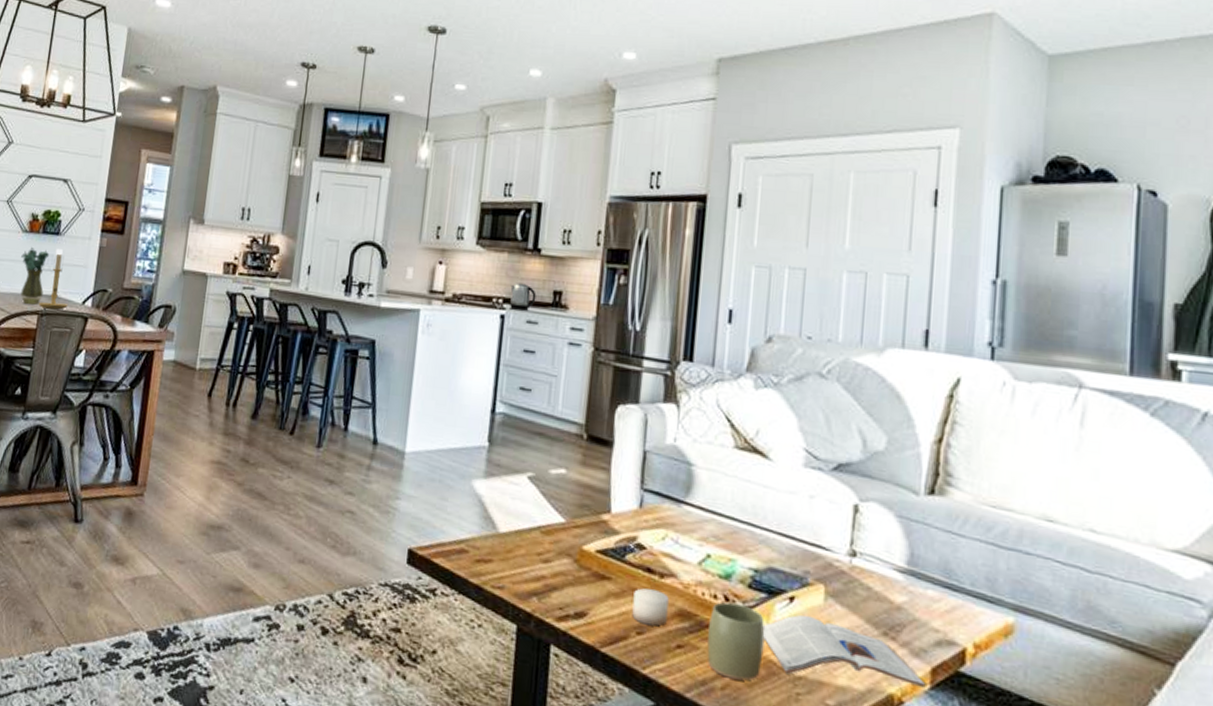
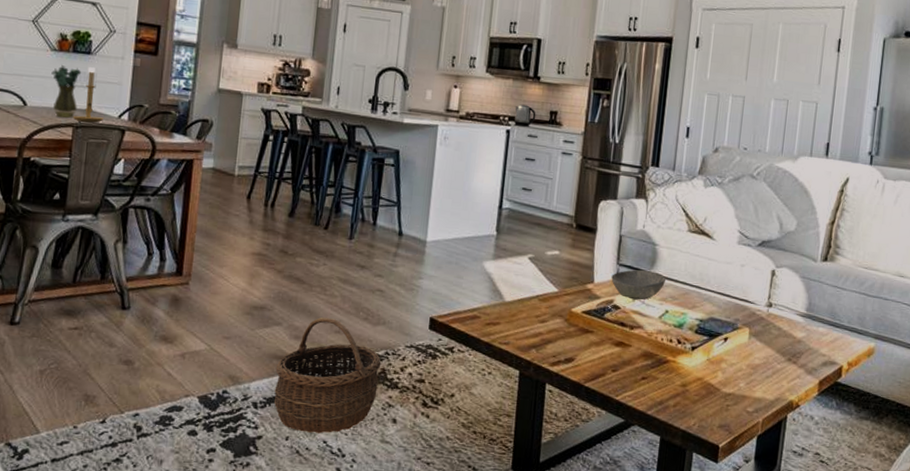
wicker basket: none [228,542,351,689] -> present [274,317,382,433]
candle: present [632,588,669,627] -> none [609,338,637,365]
bowl: none [633,497,706,539] -> present [611,269,666,300]
mug: present [707,602,765,681] -> none [664,344,706,399]
magazine: present [762,615,926,688] -> none [704,350,815,395]

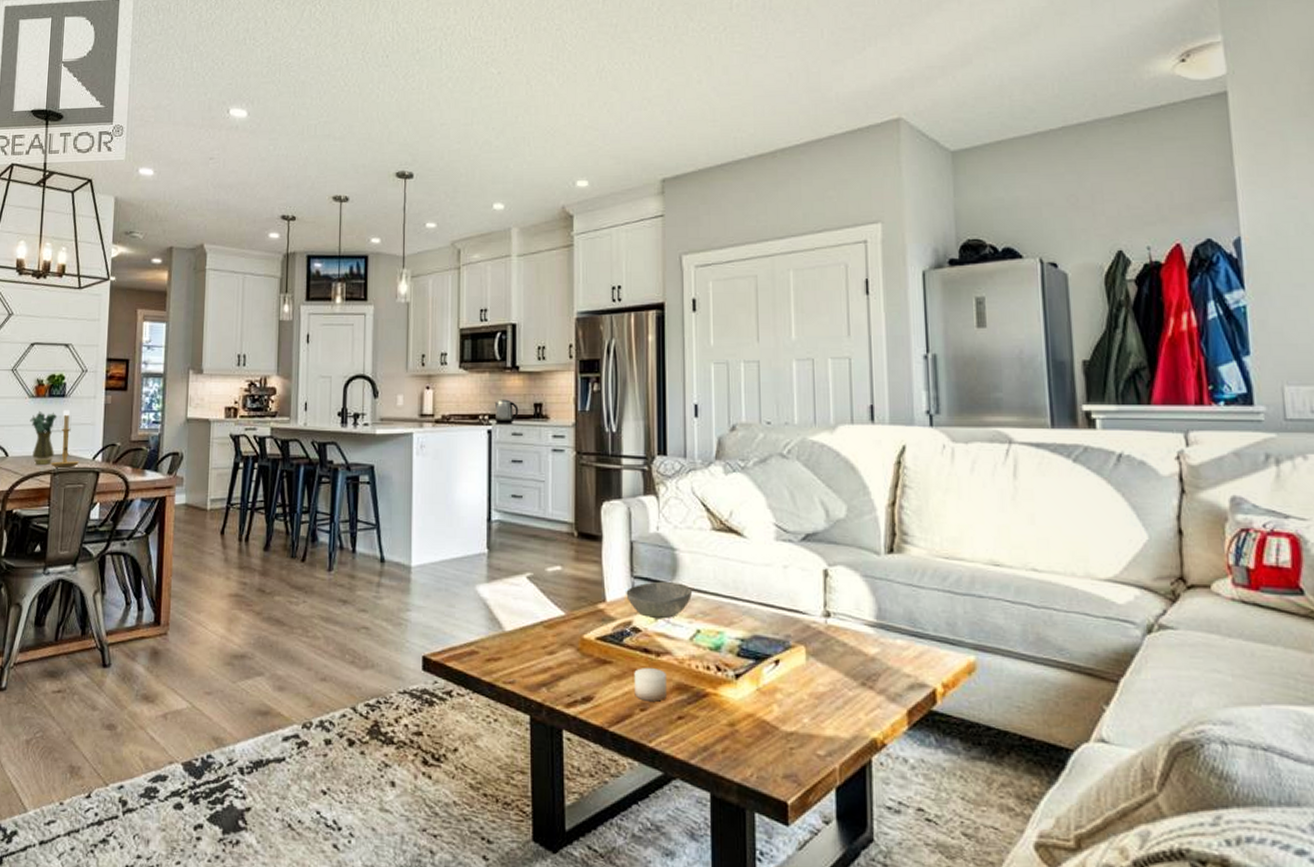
wicker basket: present [274,317,382,433] -> none [260,662,373,802]
candle: none [609,338,637,365] -> present [634,668,667,702]

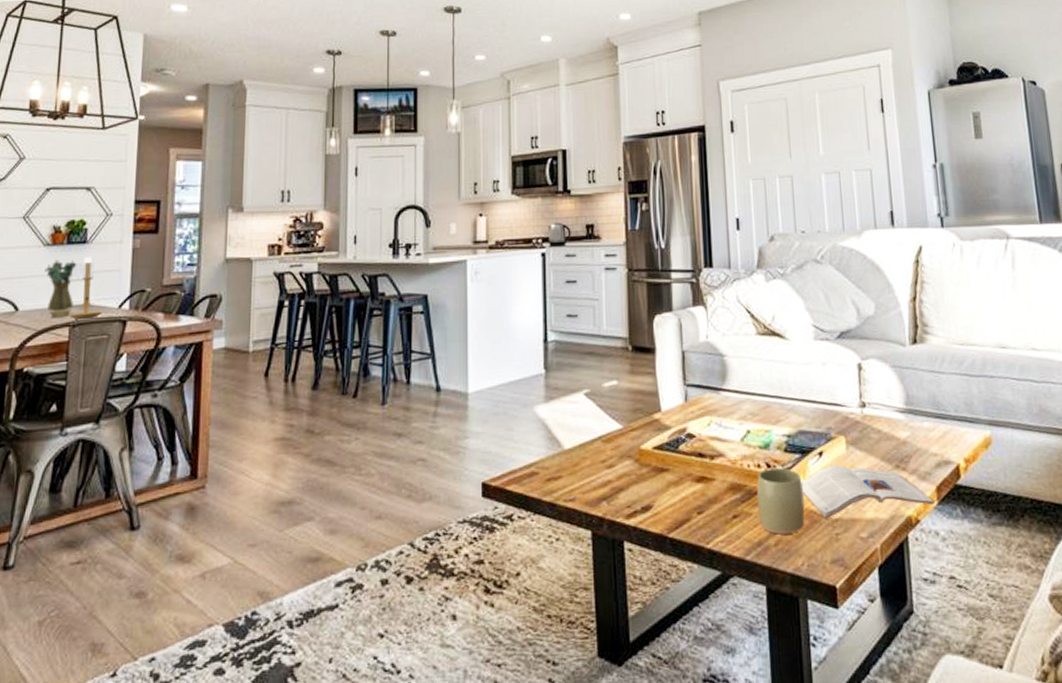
bowl: present [626,581,692,619] -> none [680,386,741,424]
candle: present [634,668,667,702] -> none [690,471,722,504]
mug: none [704,672,757,742] -> present [756,468,805,535]
magazine: none [753,675,904,732] -> present [800,464,934,519]

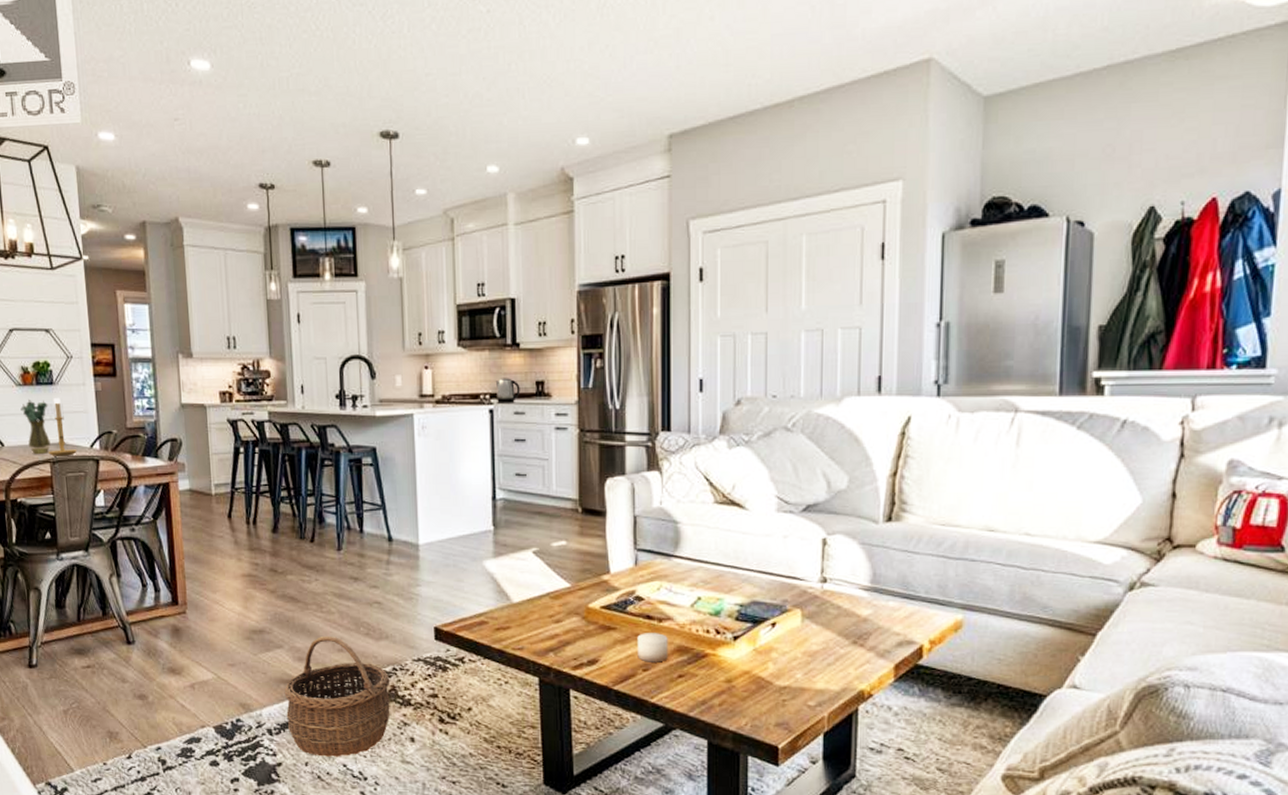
wicker basket: none [311,501,432,649] -> present [284,635,390,757]
candle: none [690,471,722,504] -> present [637,633,668,663]
mug: present [756,468,805,535] -> none [703,635,753,696]
magazine: present [800,464,934,519] -> none [750,636,891,686]

